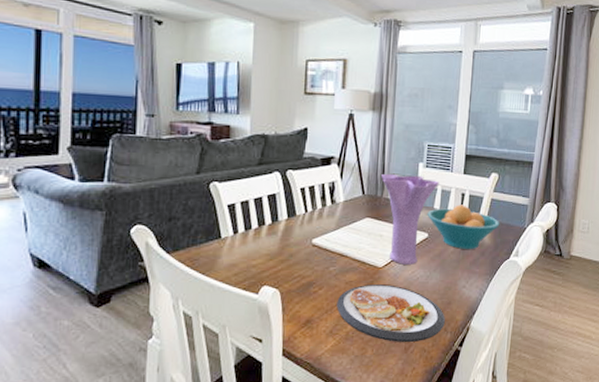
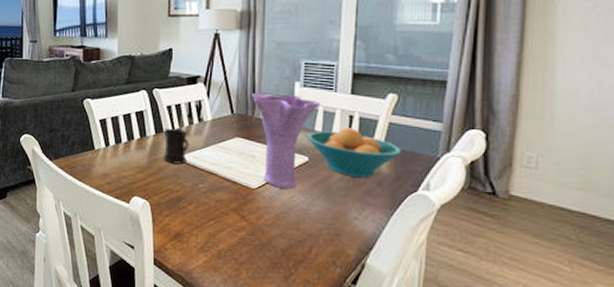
mug: none [295,211,322,248] -> present [163,128,190,164]
dish: present [336,284,445,343] -> none [207,205,333,272]

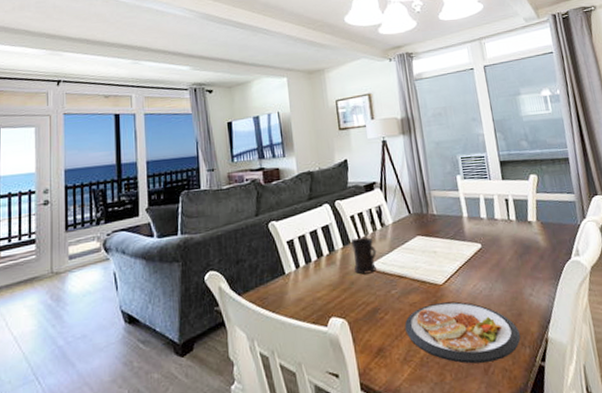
dish: none [207,205,333,272] -> present [404,301,521,364]
vase: present [252,92,320,189] -> none [423,187,481,279]
fruit bowl: present [306,127,402,178] -> none [475,210,552,256]

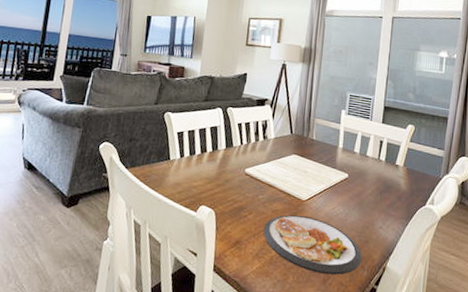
mug: present [350,237,377,275] -> none [230,143,254,177]

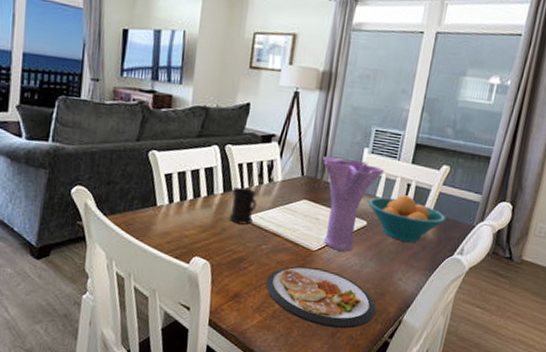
mug: none [230,143,254,177] -> present [228,187,257,225]
vase: none [308,117,360,201] -> present [323,156,384,251]
fruit bowl: none [347,150,416,193] -> present [367,195,447,242]

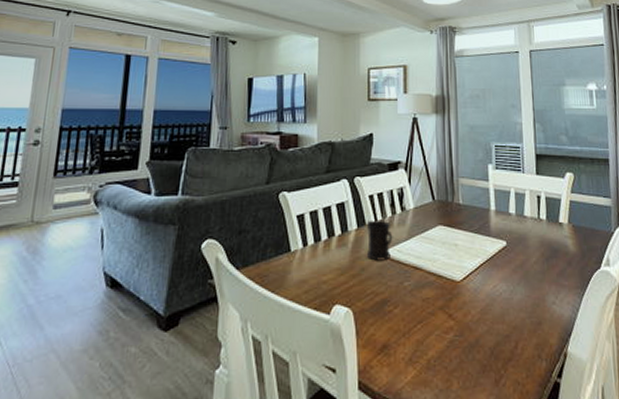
dish: present [265,266,377,329] -> none [414,301,538,374]
vase: present [323,156,384,251] -> none [450,177,512,278]
fruit bowl: present [367,195,447,242] -> none [502,208,584,258]

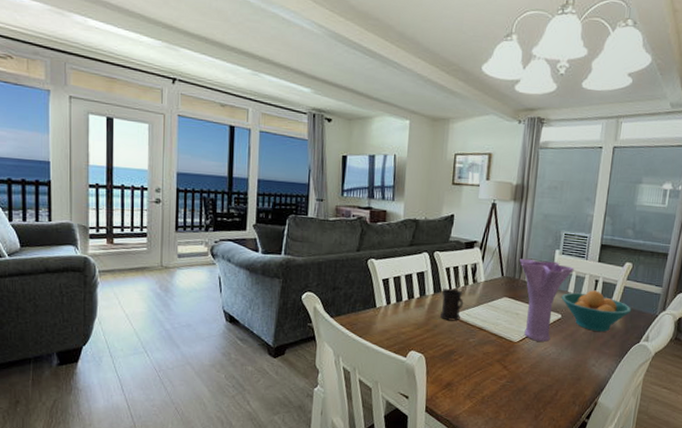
vase: none [450,177,512,278] -> present [520,258,574,342]
fruit bowl: none [502,208,584,258] -> present [561,290,632,332]

